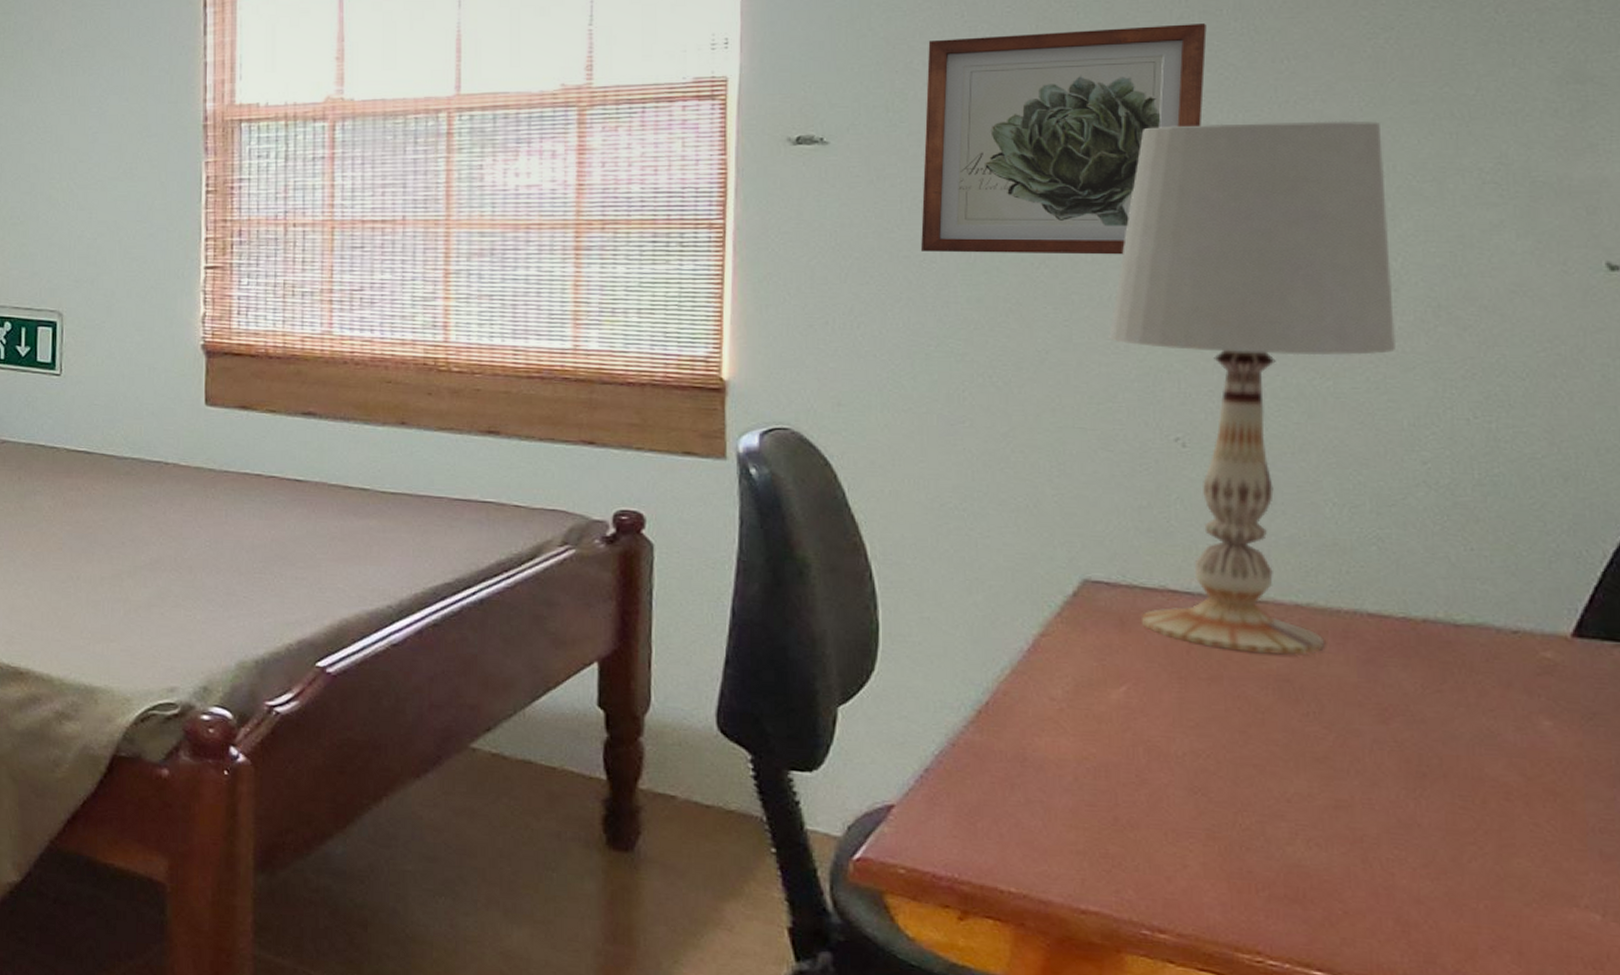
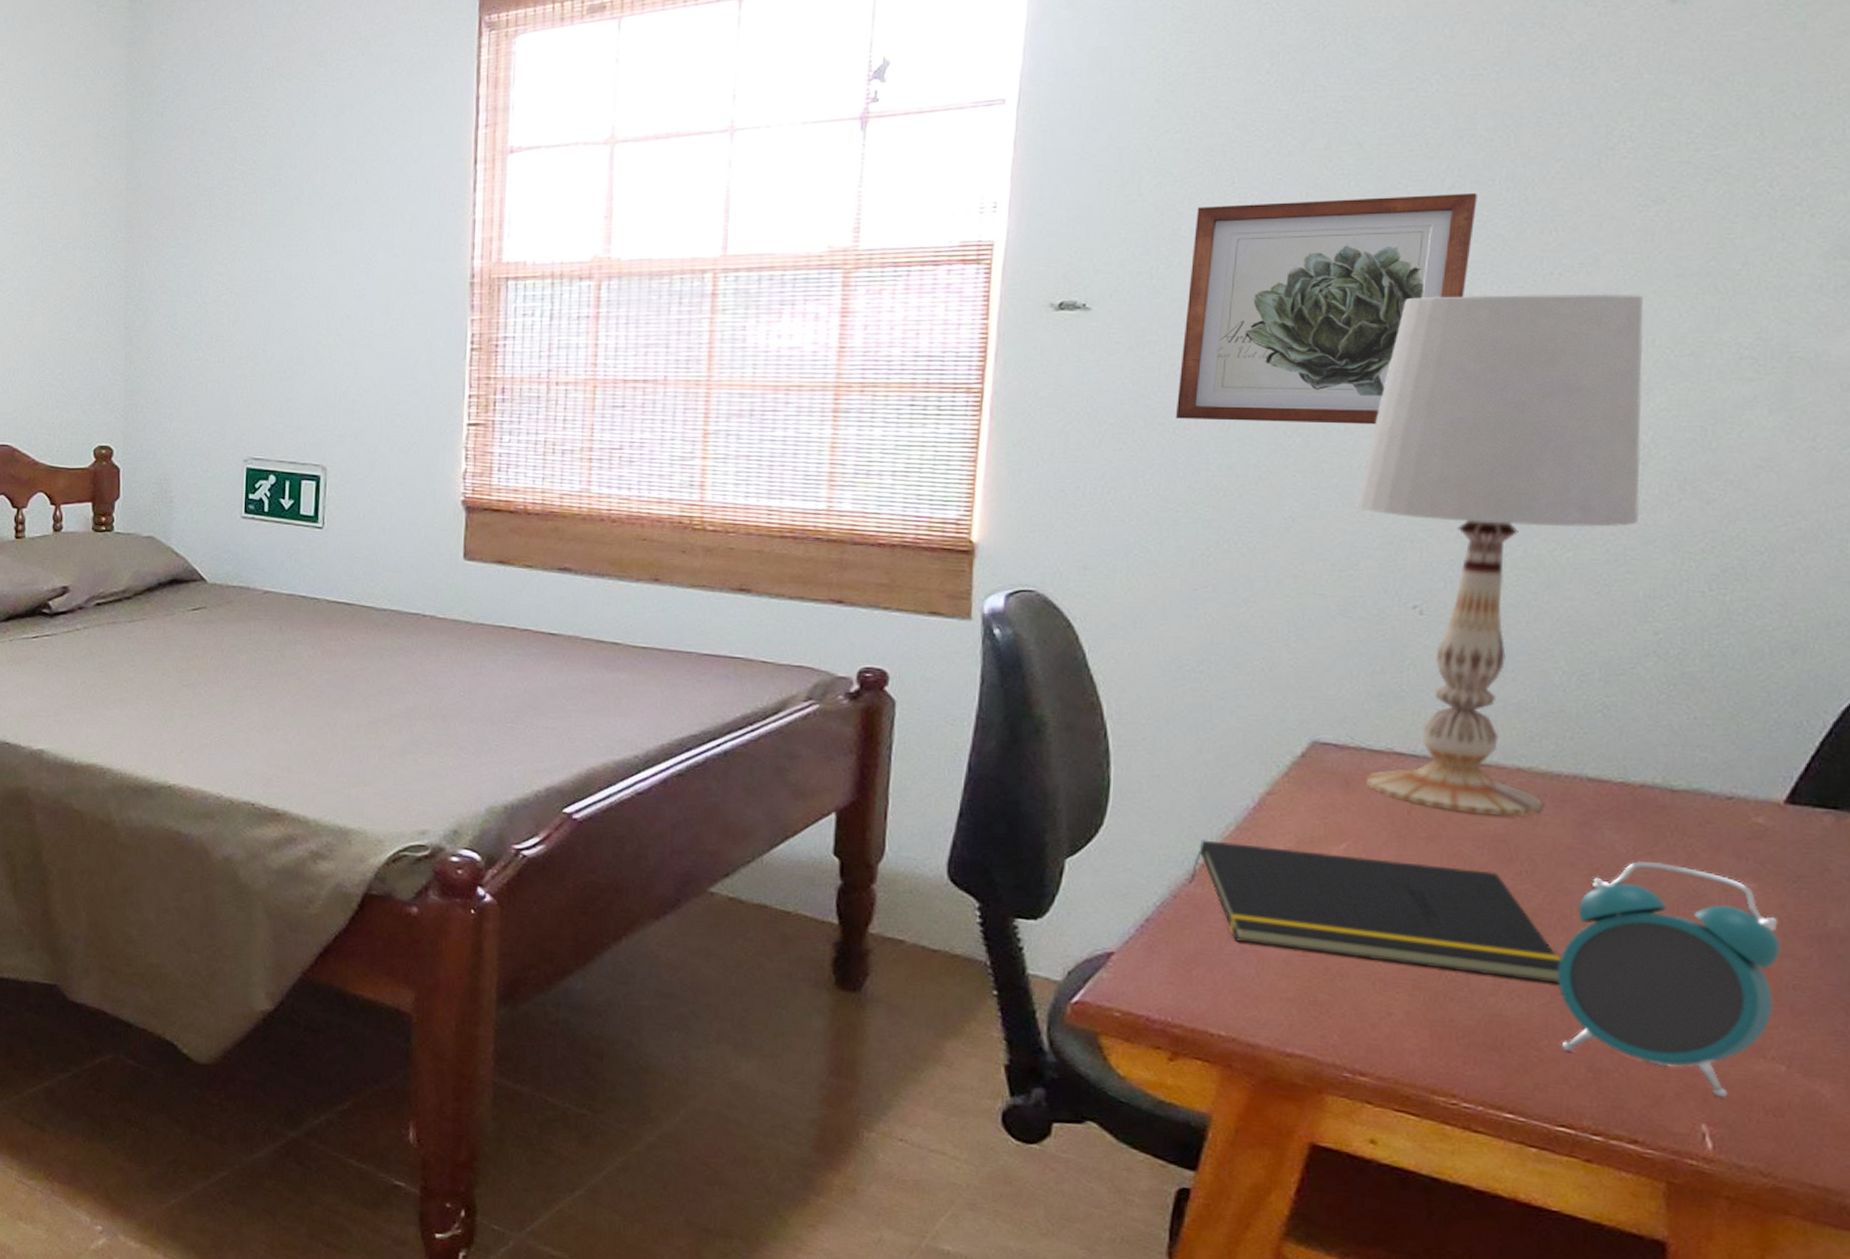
notepad: none [966,684,1358,832] -> present [1188,840,1561,985]
alarm clock: none [1355,700,1583,950] -> present [1558,861,1781,1098]

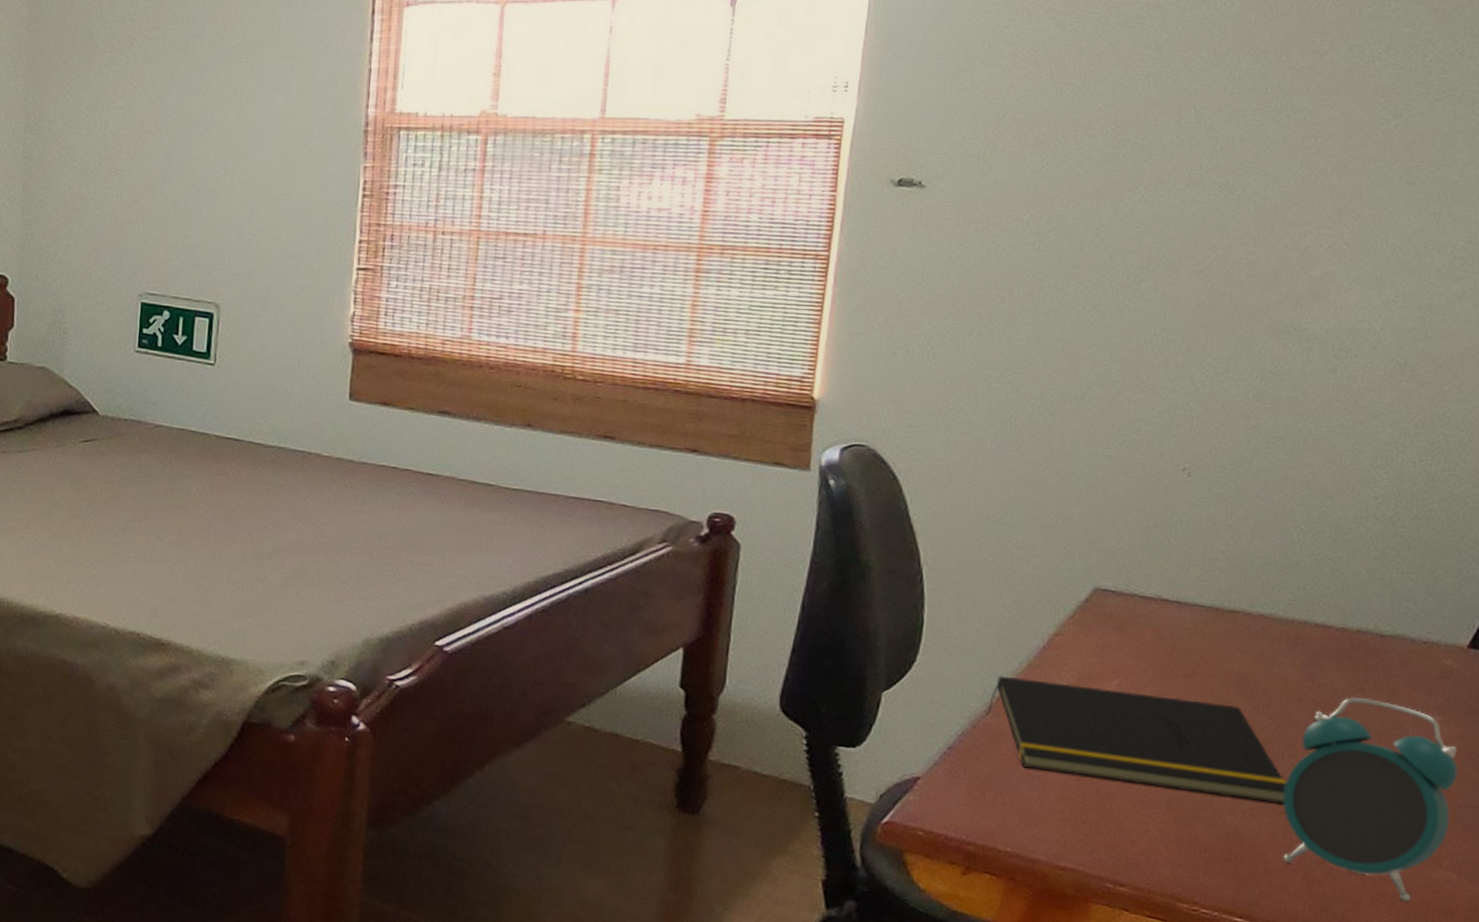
wall art: present [1175,193,1477,425] -> none [993,97,1253,304]
table lamp: present [1355,293,1644,817] -> none [1136,191,1381,658]

